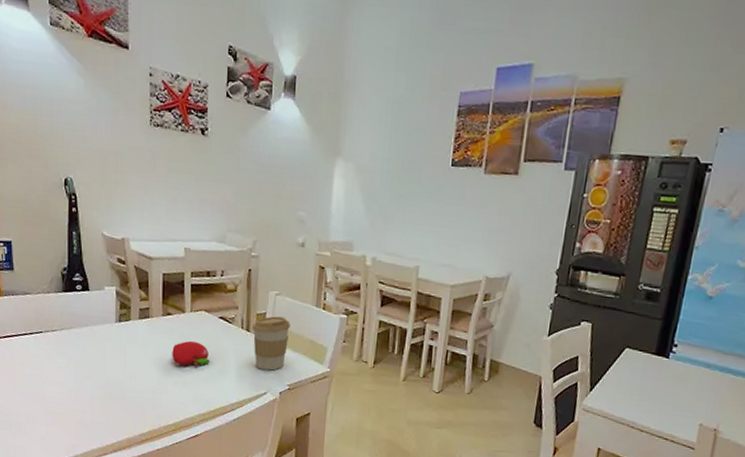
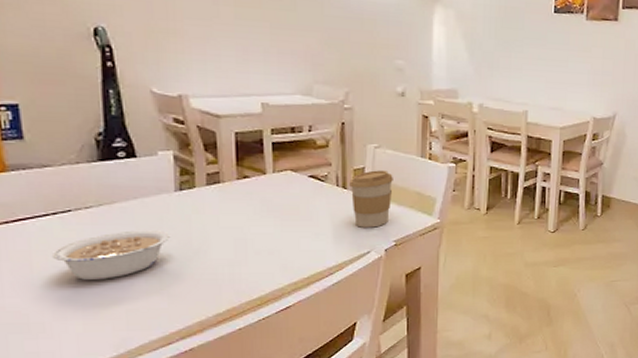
legume: none [27,353,111,393] -> present [51,230,171,280]
fruit: present [172,340,210,367] -> none [252,204,300,233]

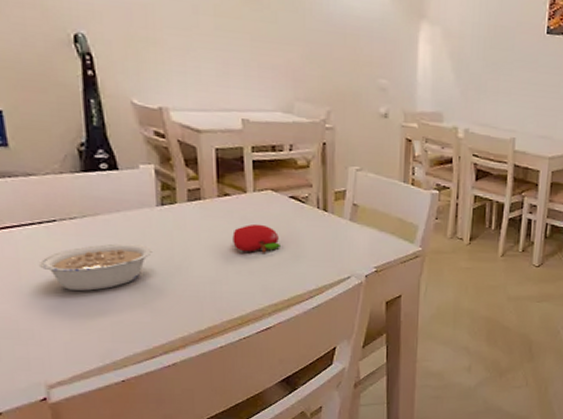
fruit: none [252,204,300,233] -> present [232,224,280,253]
coffee cup: present [349,170,393,228] -> none [330,194,375,253]

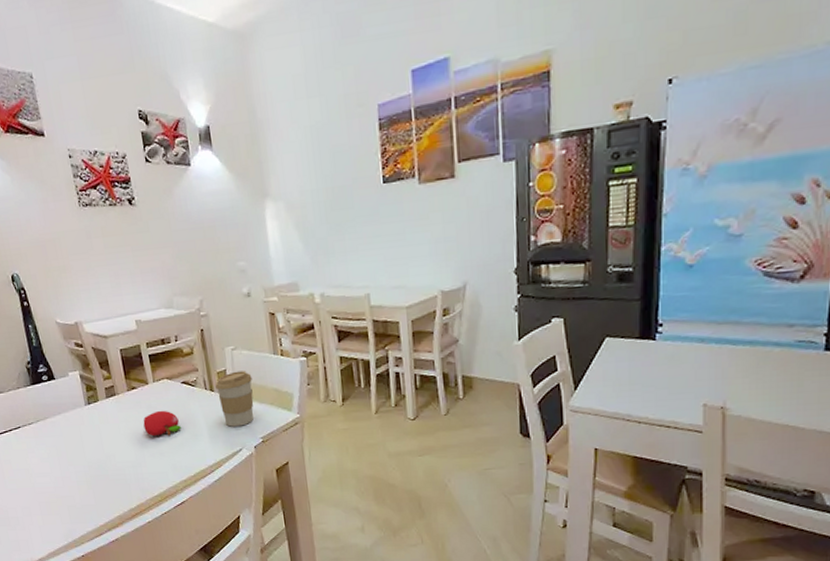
legume: present [38,243,154,291] -> none [13,439,89,483]
coffee cup: none [330,194,375,253] -> present [215,371,254,427]

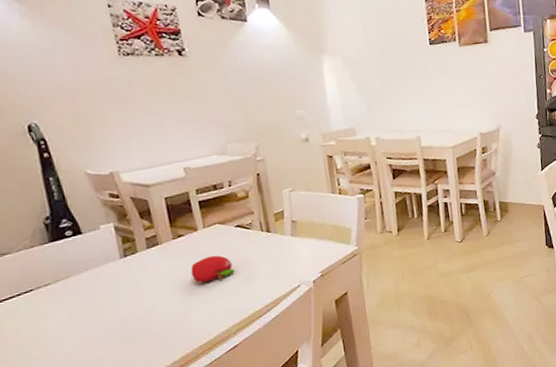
coffee cup: present [215,371,254,427] -> none [272,210,313,265]

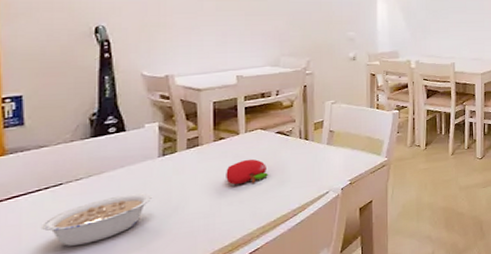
legume: none [21,295,124,350] -> present [40,193,153,246]

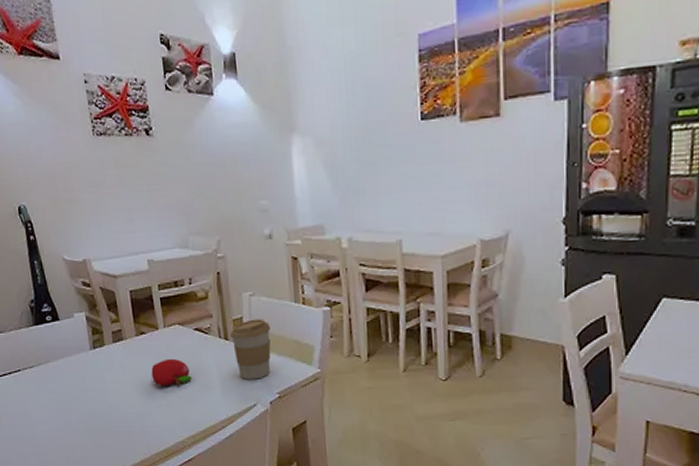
legume: present [40,193,153,246] -> none [12,386,92,431]
coffee cup: none [311,121,347,172] -> present [230,319,271,380]

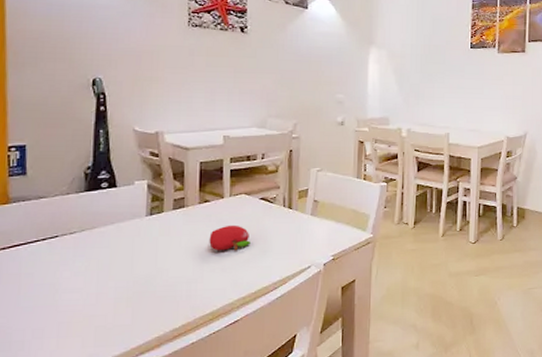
coffee cup: present [230,319,271,380] -> none [294,191,333,244]

